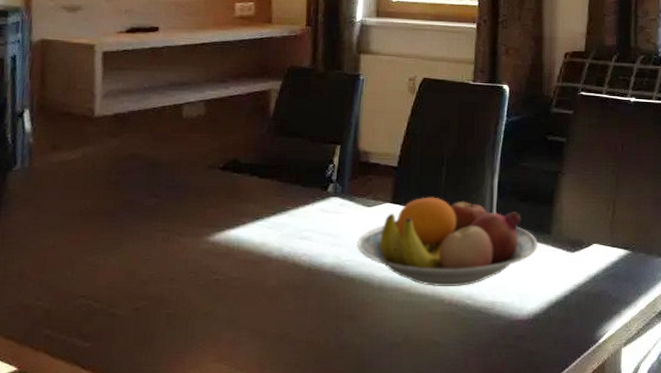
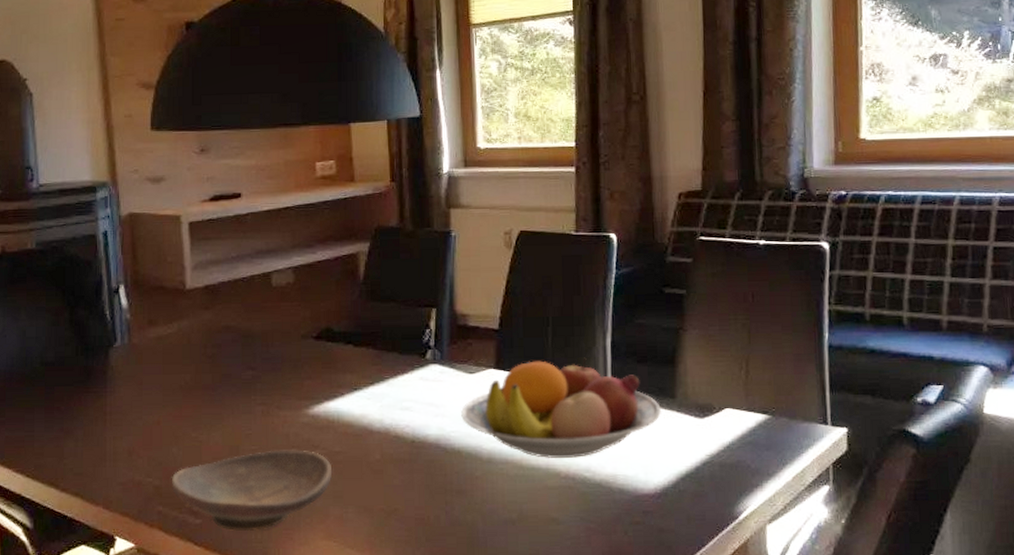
decorative bowl: none [62,275,229,355] -> present [171,450,333,532]

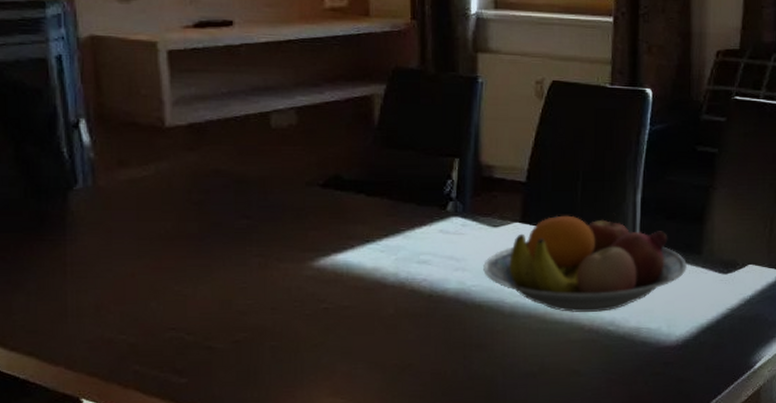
decorative bowl: present [171,450,333,532] -> none [149,304,341,391]

